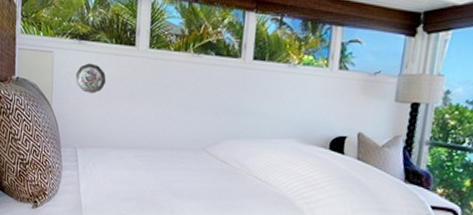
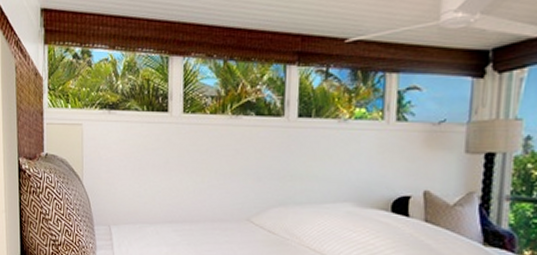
decorative plate: present [76,63,106,94] -> none [107,134,139,166]

